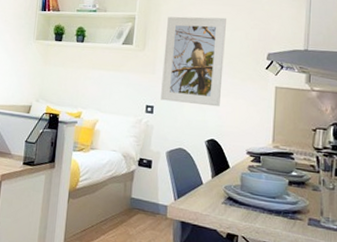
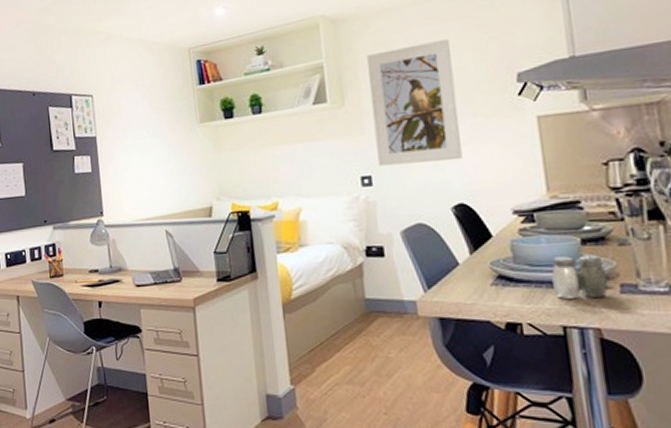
salt and pepper shaker: none [264,191,302,226] -> present [551,255,609,299]

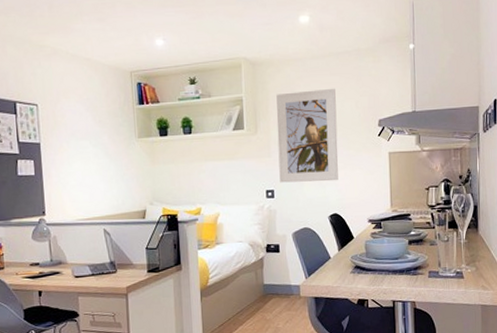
salt and pepper shaker: present [551,255,609,299] -> none [389,251,422,282]

